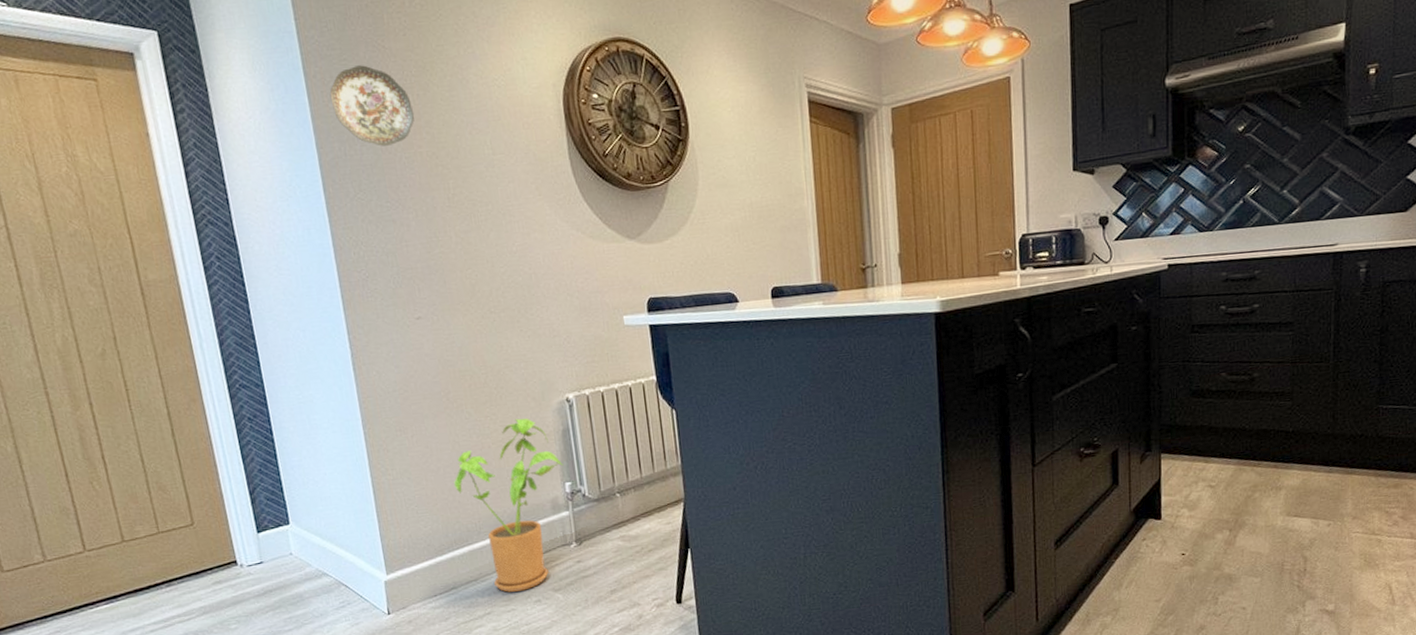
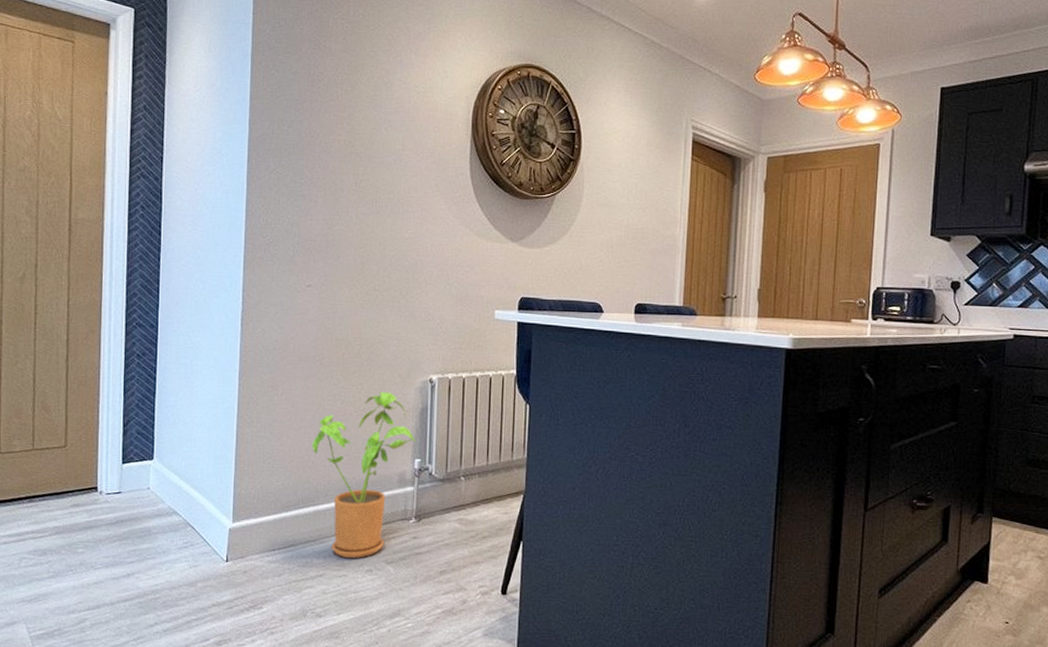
decorative plate: present [329,65,415,147] -> none [269,59,340,130]

